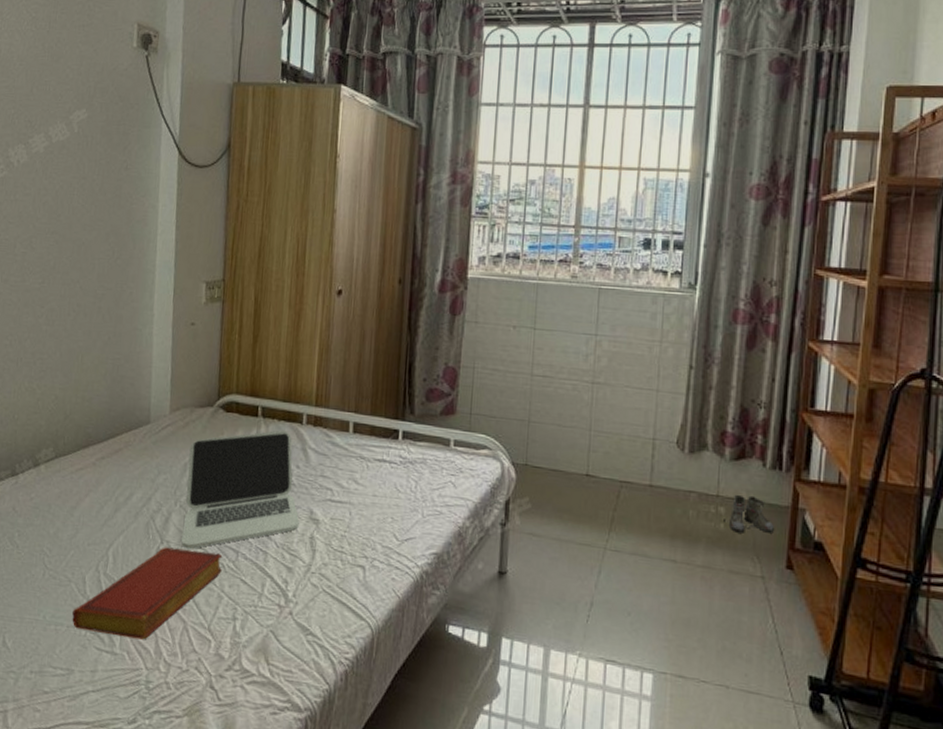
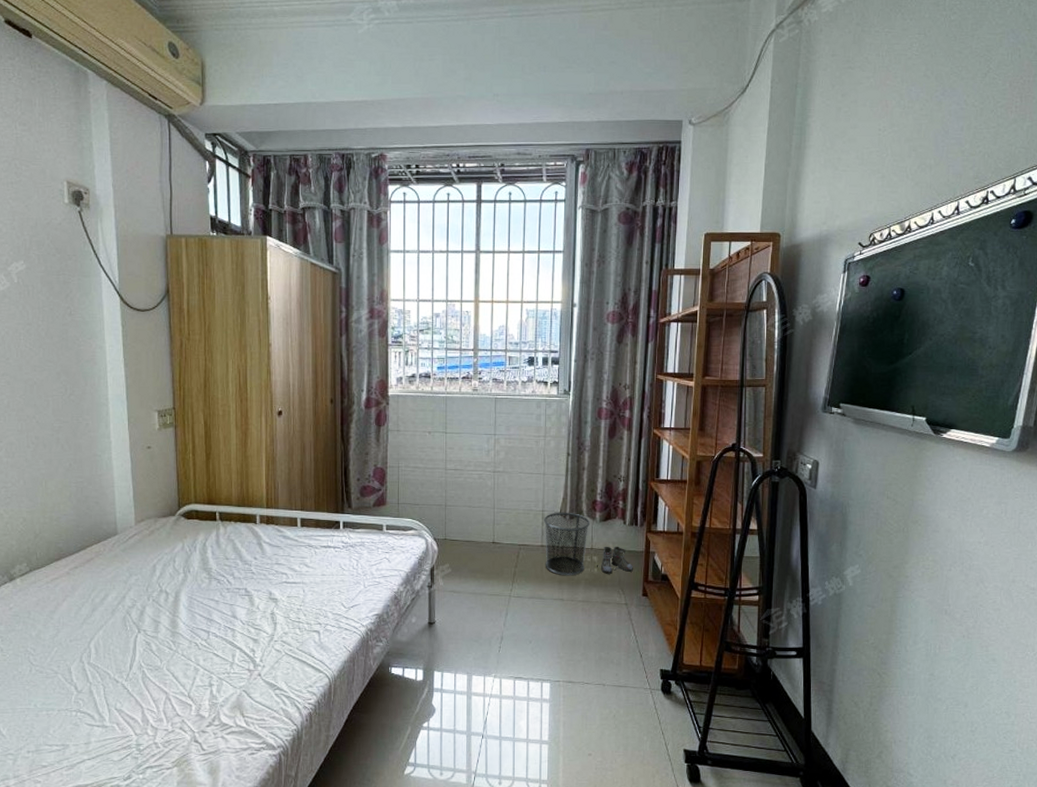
book: present [72,547,222,640] -> none [62,635,196,712]
laptop: present [181,430,299,549] -> none [157,530,260,634]
waste bin: none [653,442,717,531] -> present [543,512,591,576]

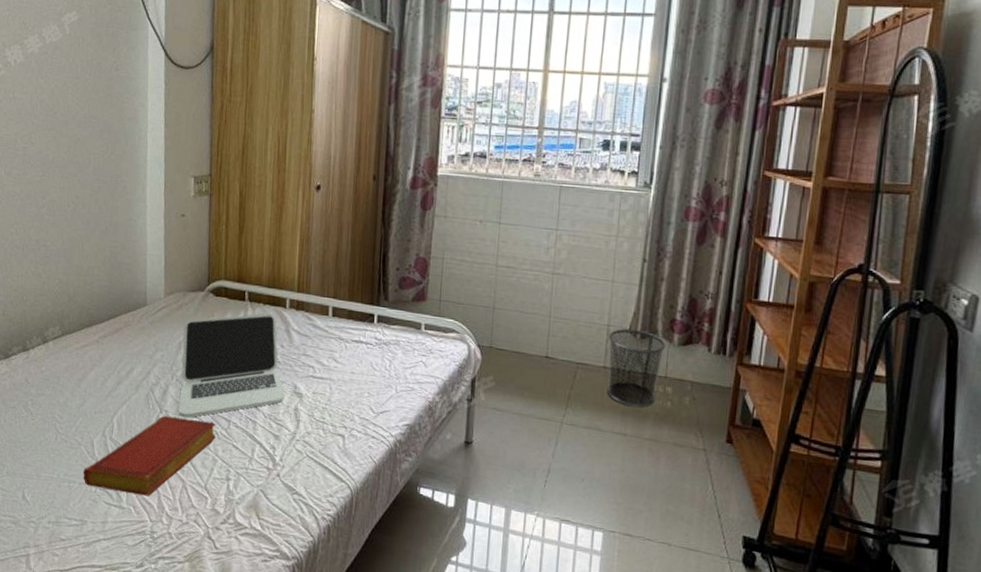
book: none [62,635,196,712] -> present [83,415,216,496]
laptop: none [157,530,260,634] -> present [179,313,285,418]
boots: present [599,546,633,574] -> none [673,376,717,411]

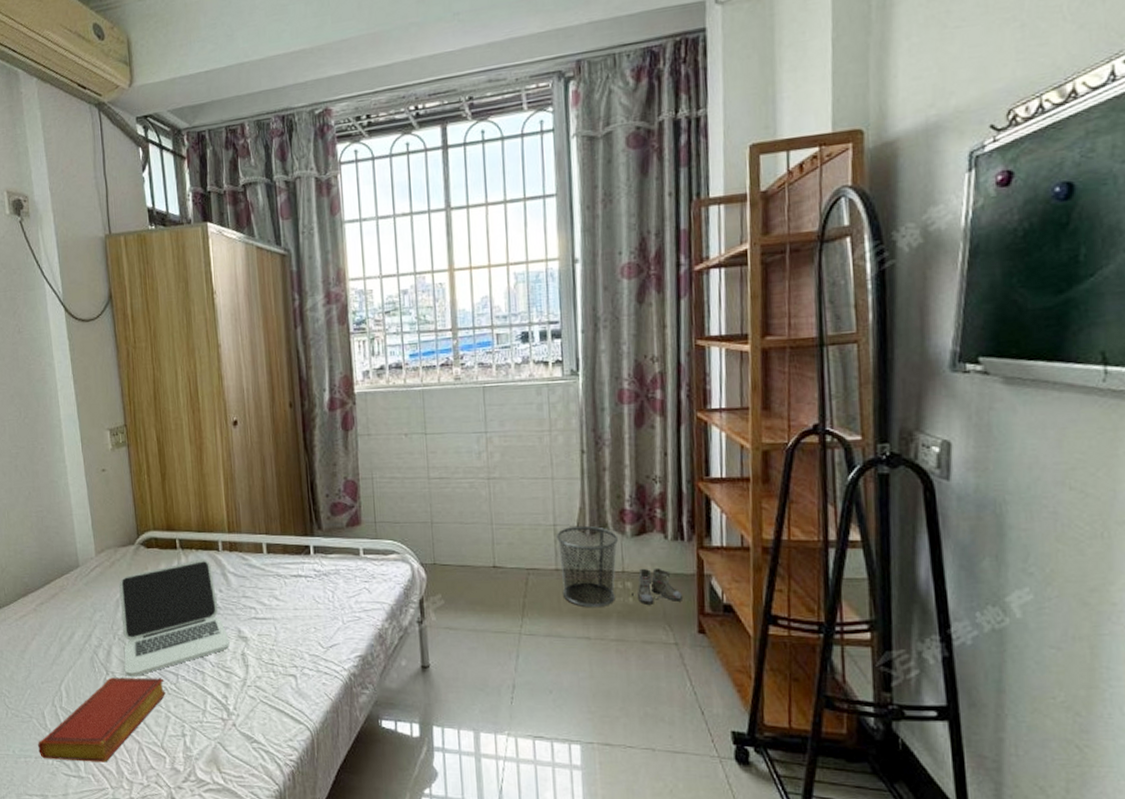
boots: none [673,376,717,411] -> present [635,568,682,605]

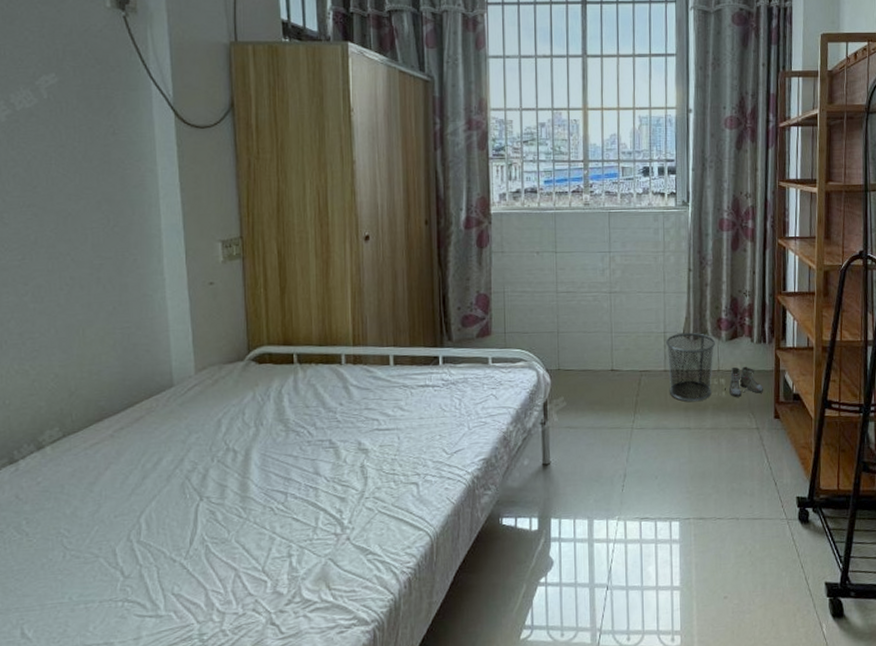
book: present [38,677,166,763] -> none [104,498,271,602]
laptop: present [119,559,230,676] -> none [222,373,348,500]

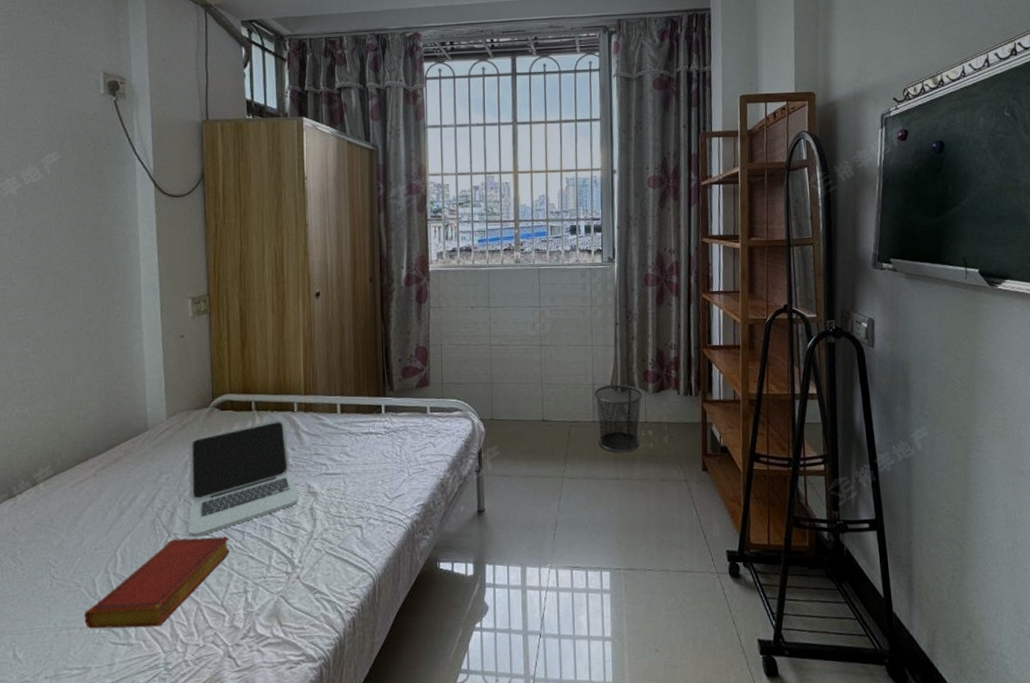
book: none [104,498,271,602] -> present [84,536,230,629]
laptop: none [222,373,348,500] -> present [189,419,299,537]
boots: present [727,366,763,397] -> none [655,418,691,449]

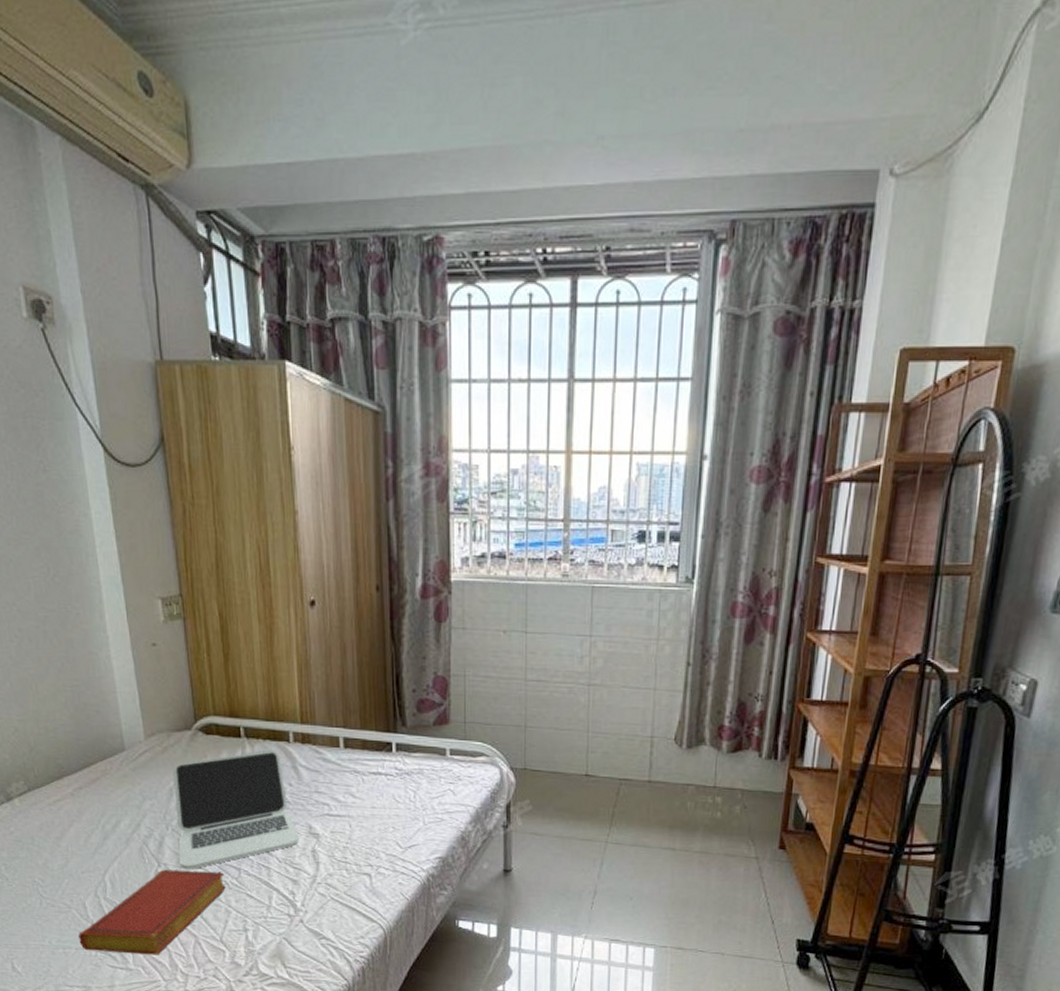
waste bin: present [593,384,643,453] -> none [652,739,715,821]

